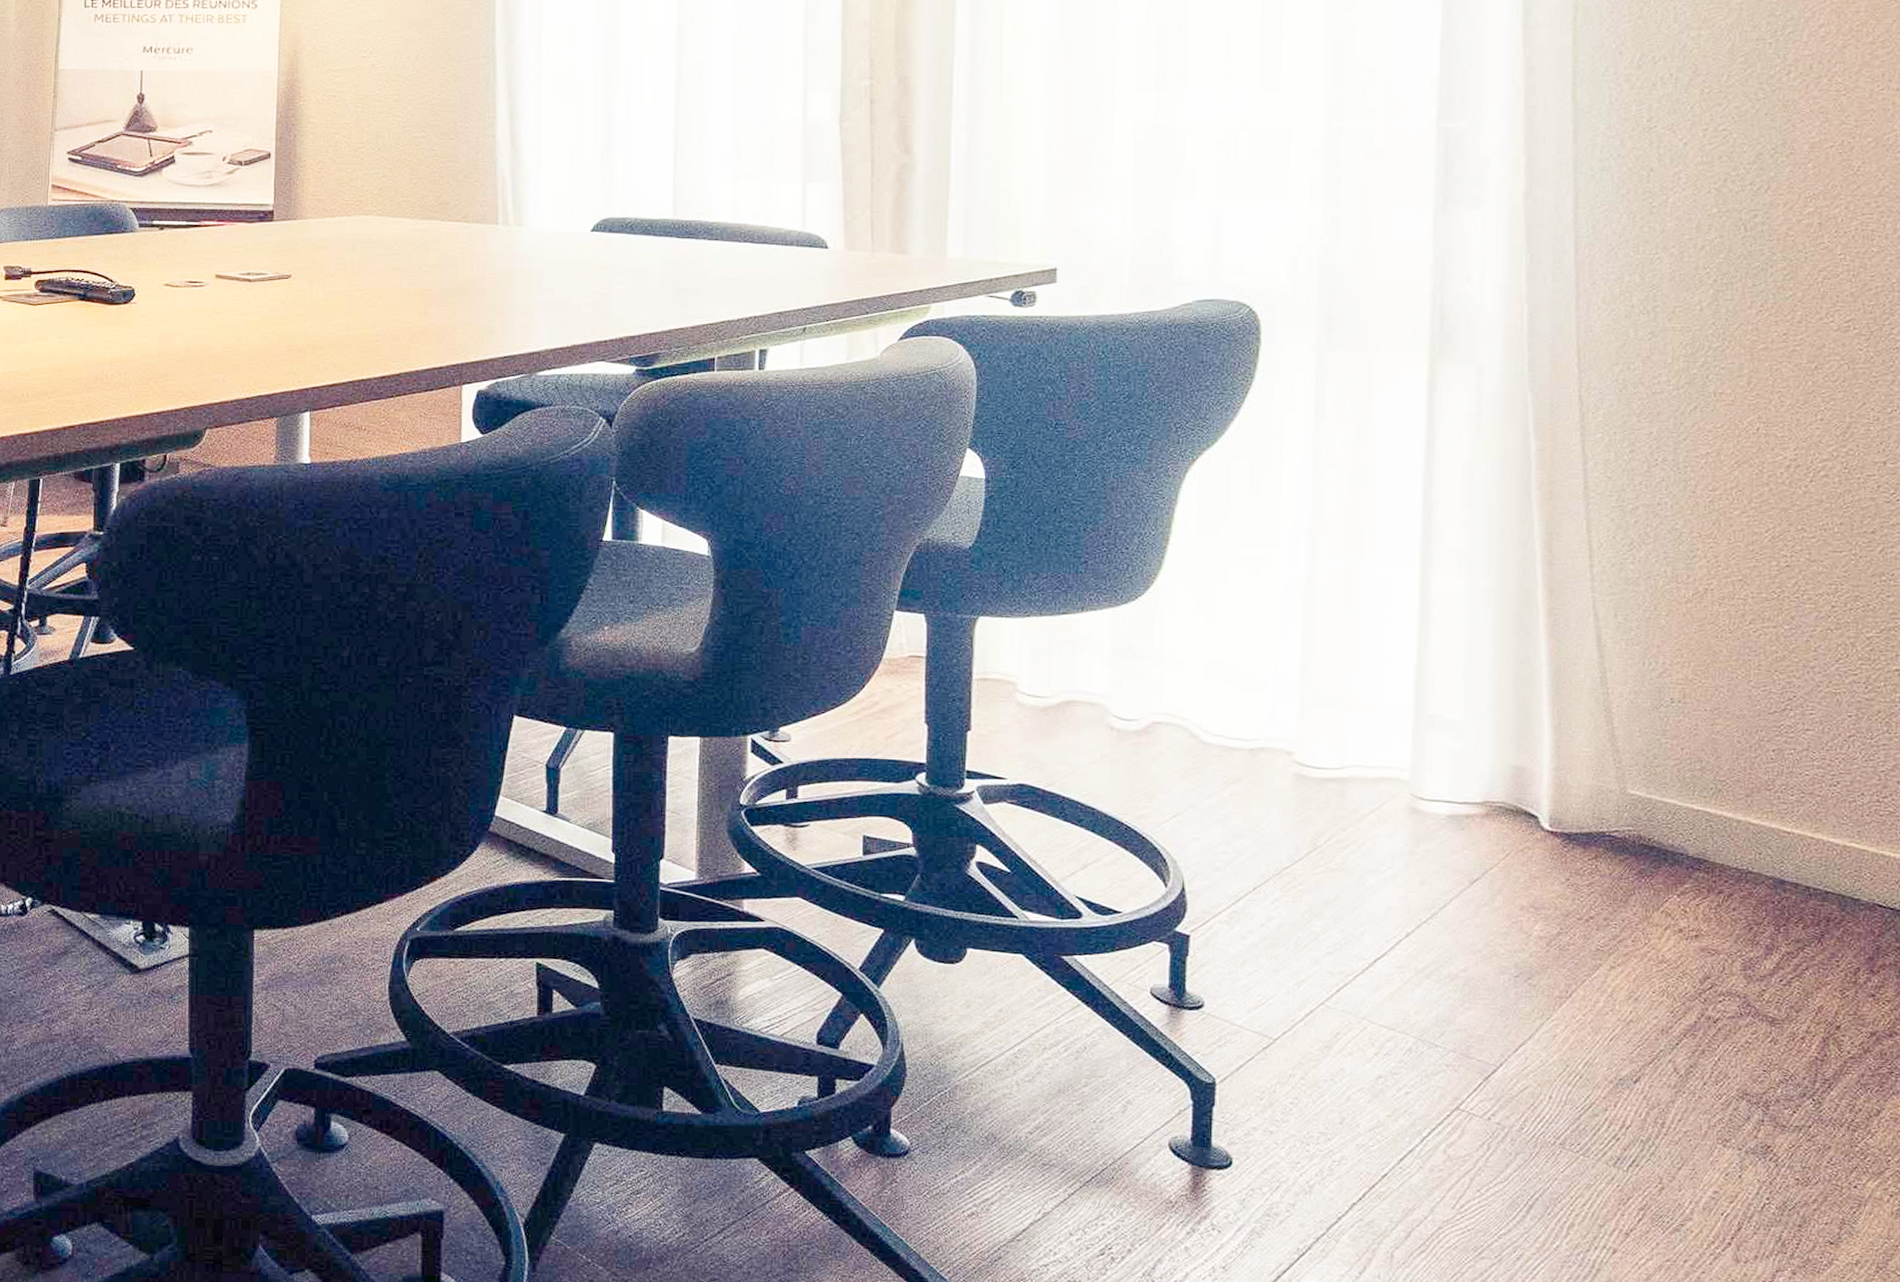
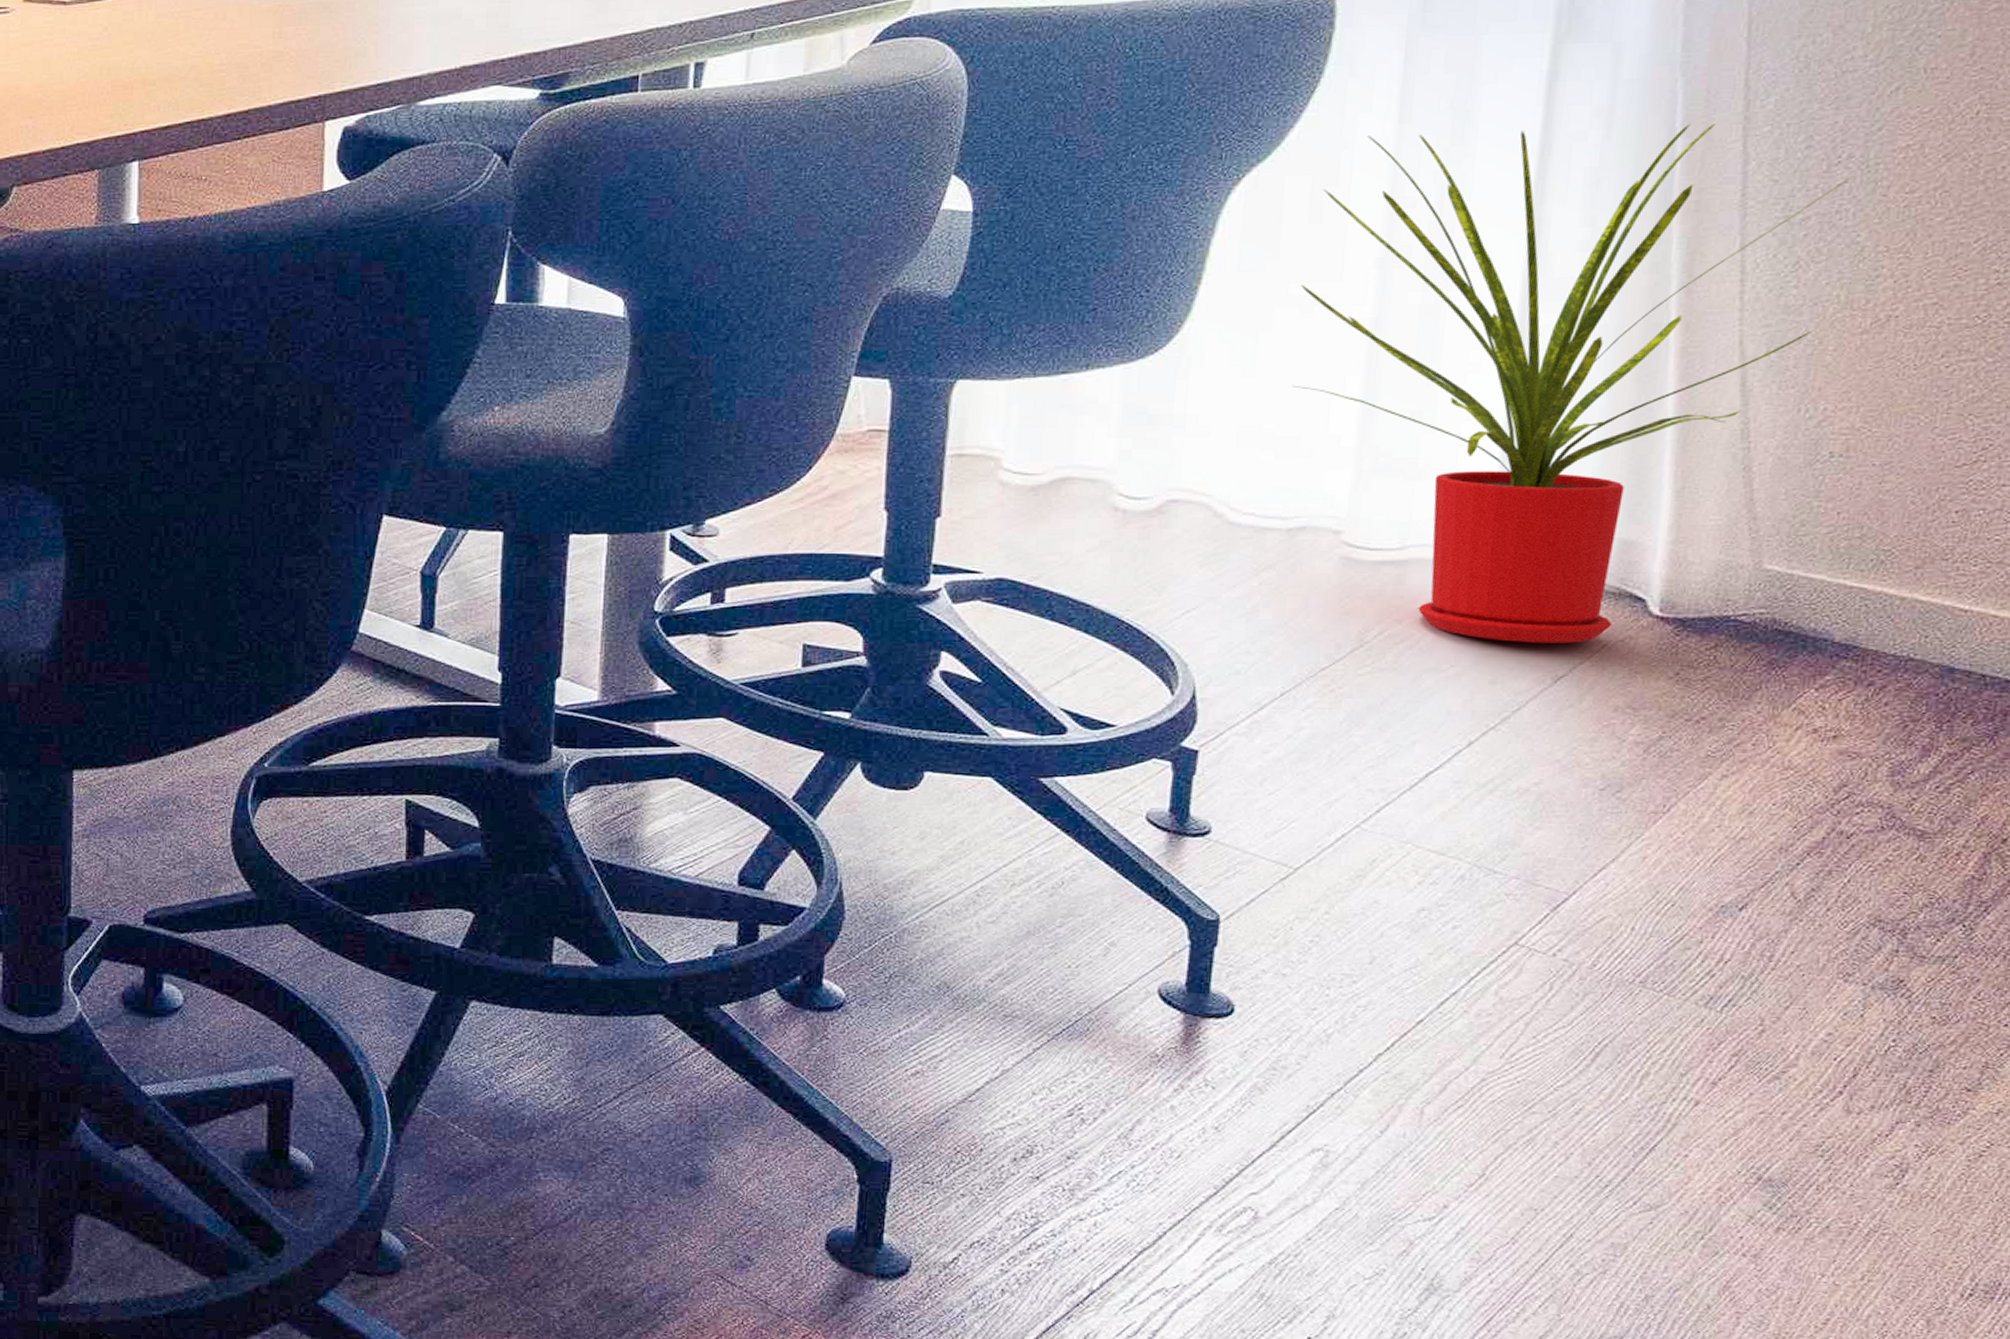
house plant: none [1245,429,1666,852] -> present [1291,123,1850,643]

